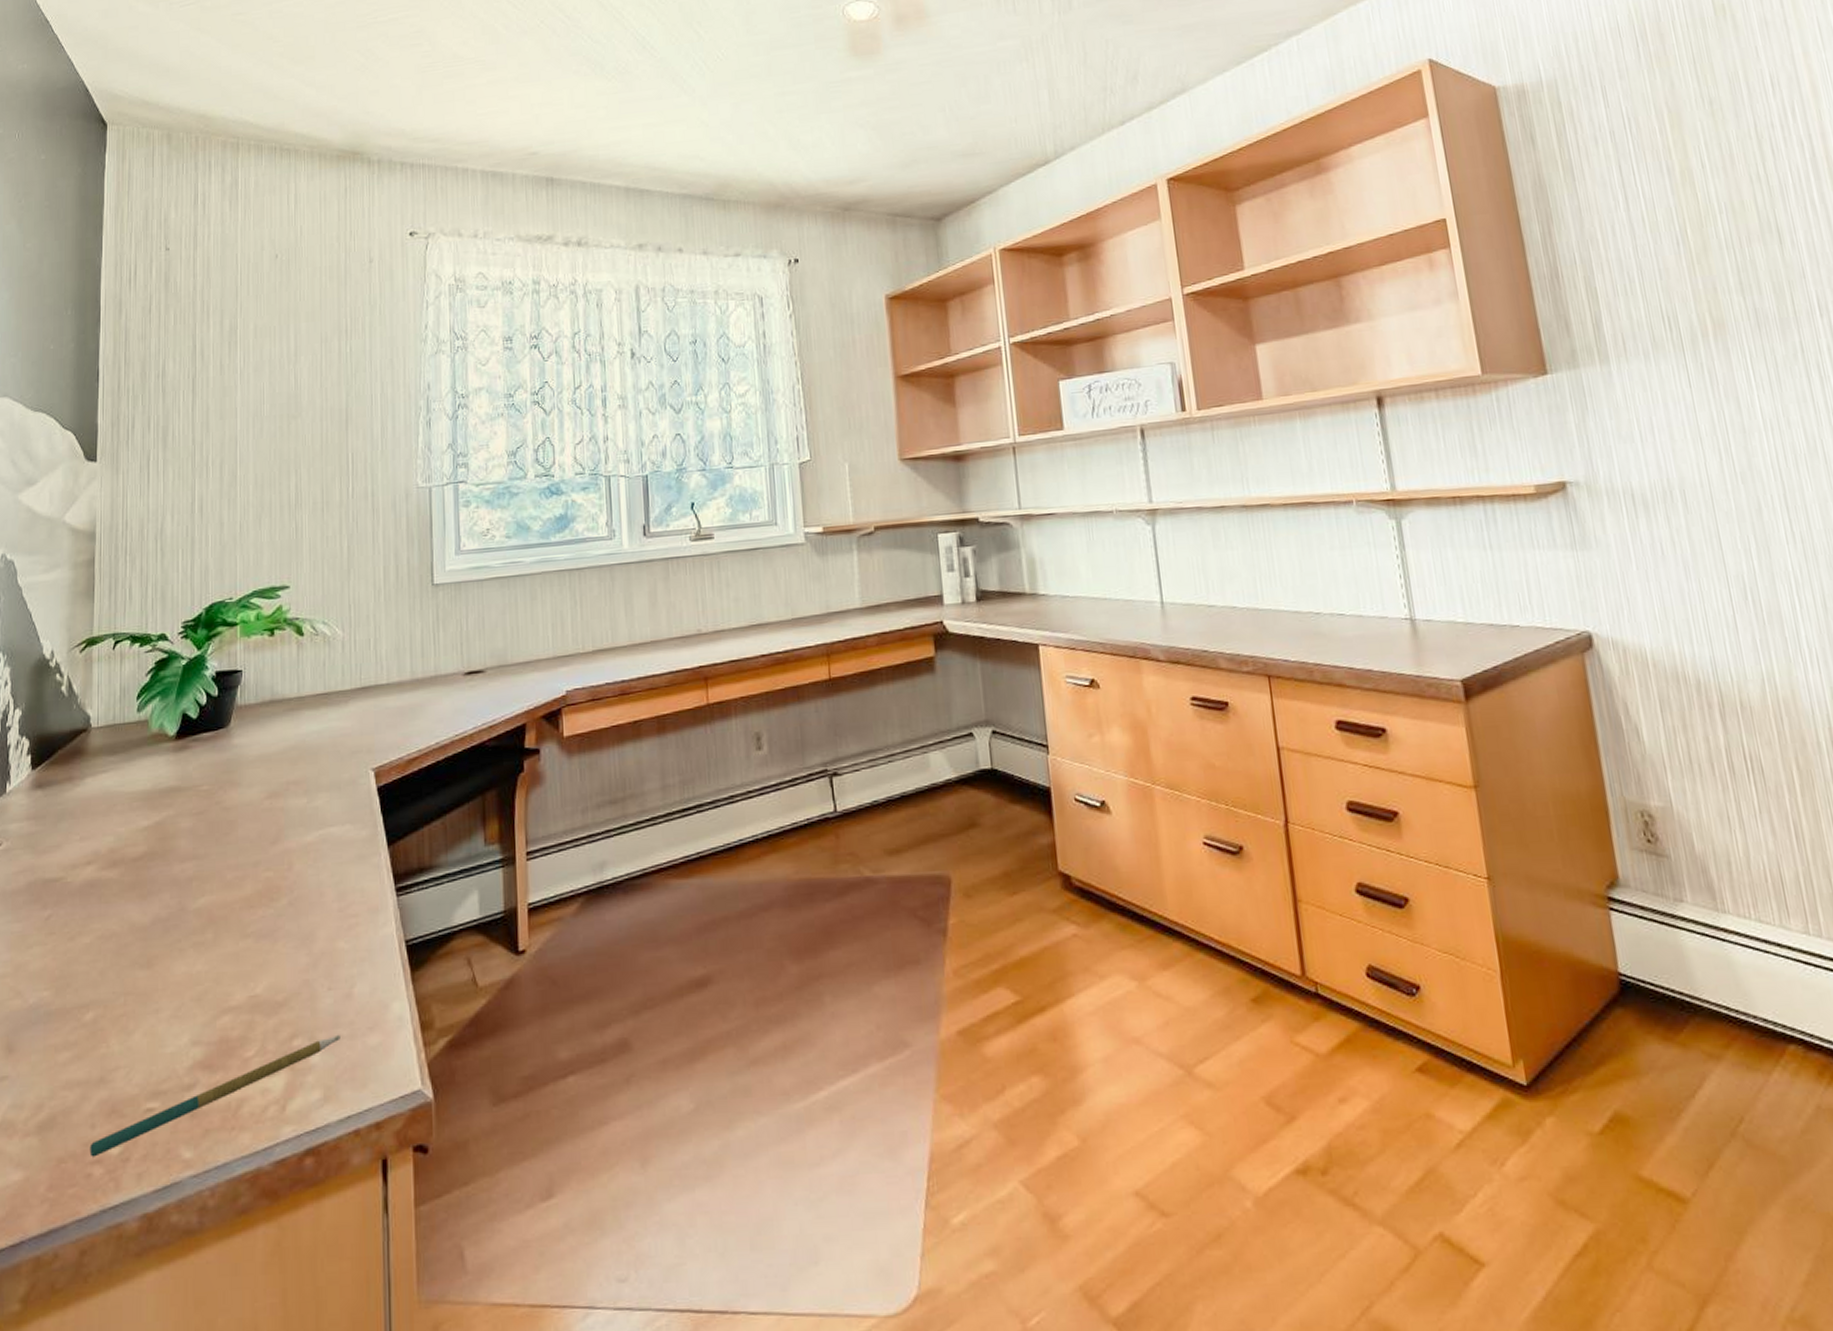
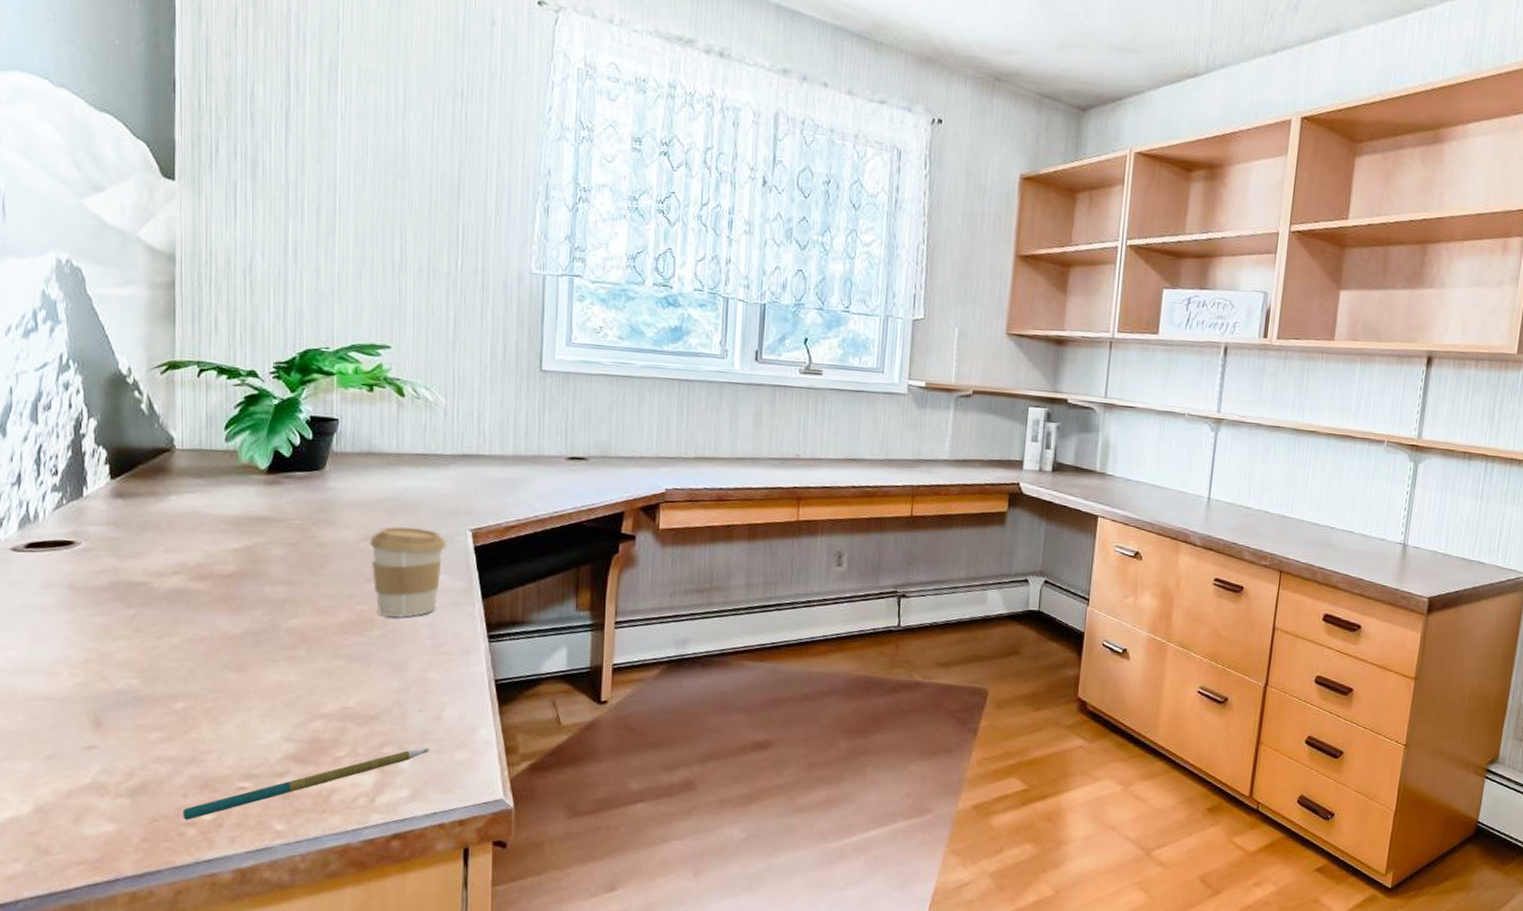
coffee cup: none [274,775,350,881] -> present [369,526,447,617]

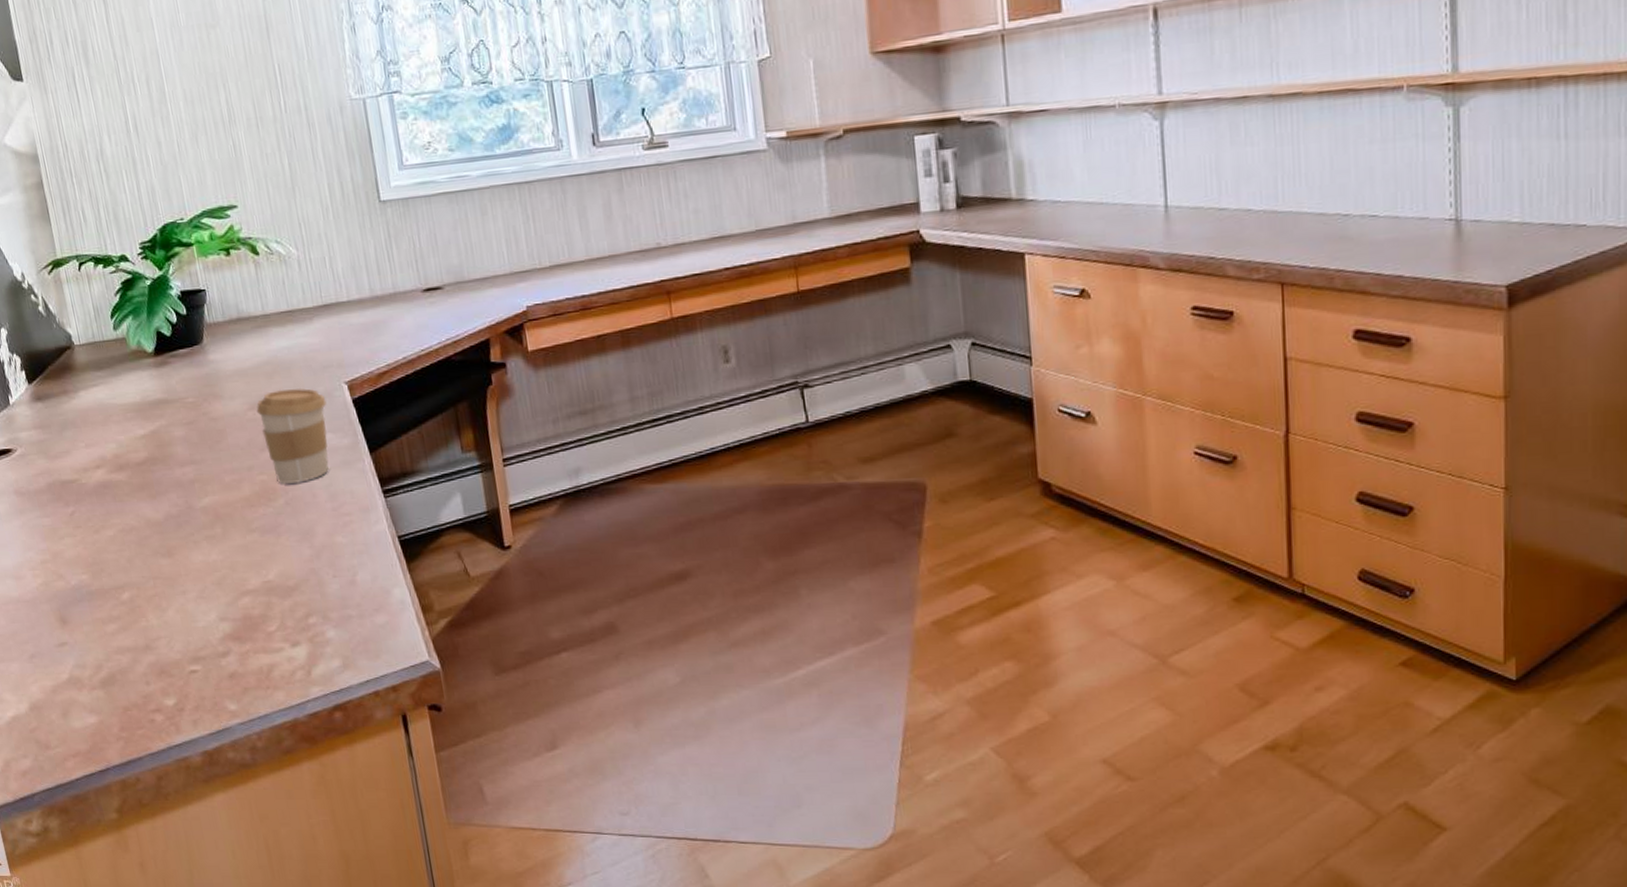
pen: present [182,747,429,820] -> none [148,614,351,707]

